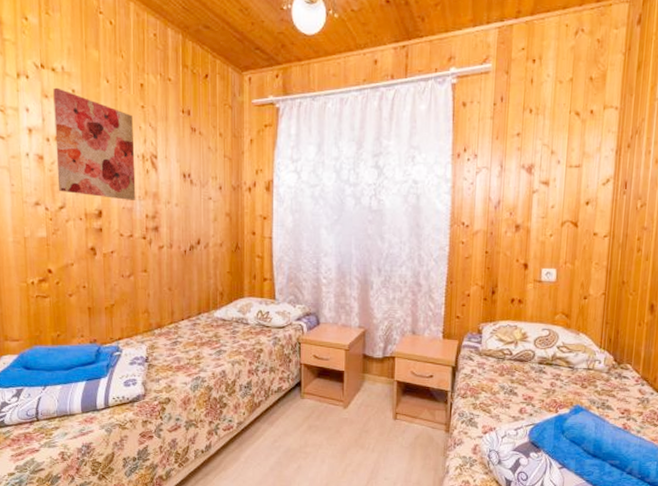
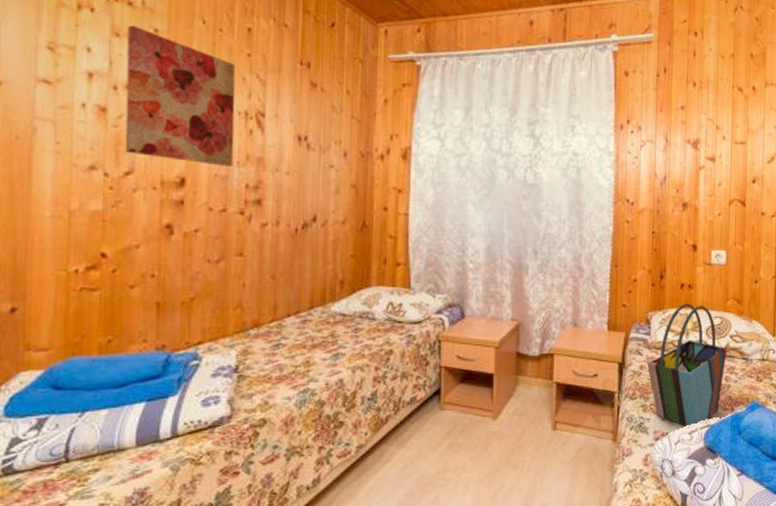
tote bag: none [478,316,554,425] -> present [647,303,728,428]

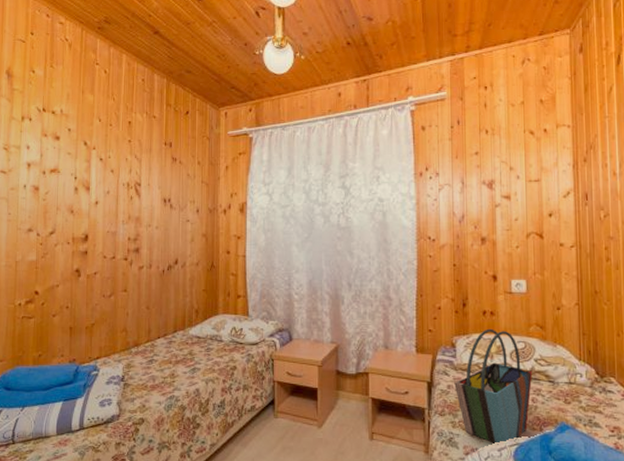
wall art: present [124,25,235,166] -> none [50,127,121,225]

